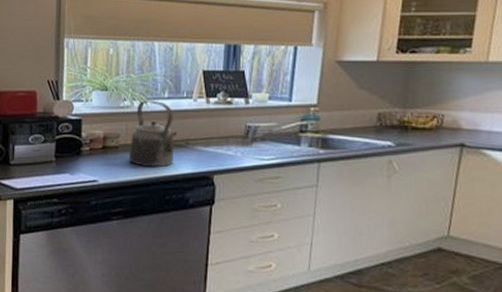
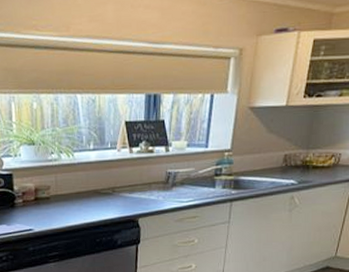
kettle: present [128,100,177,168] -> none [60,152,104,215]

